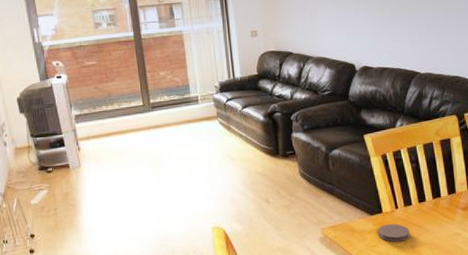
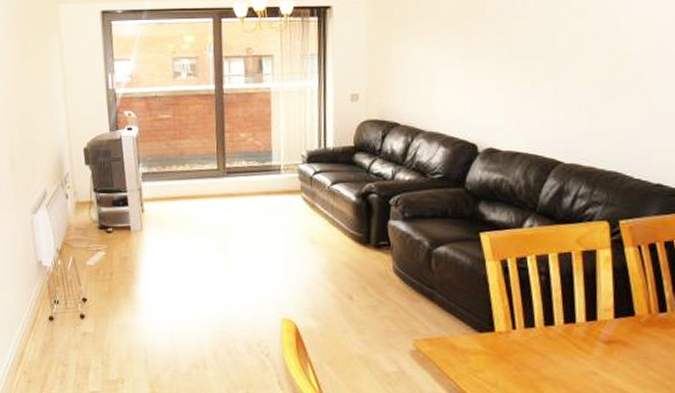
coaster: present [377,224,410,242] -> none [485,346,529,371]

